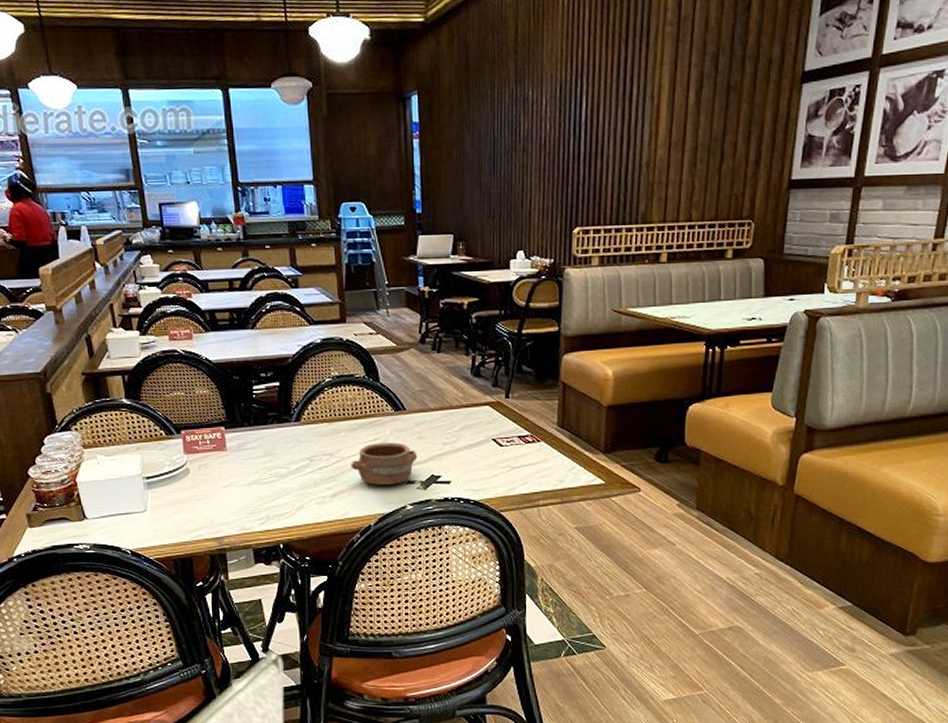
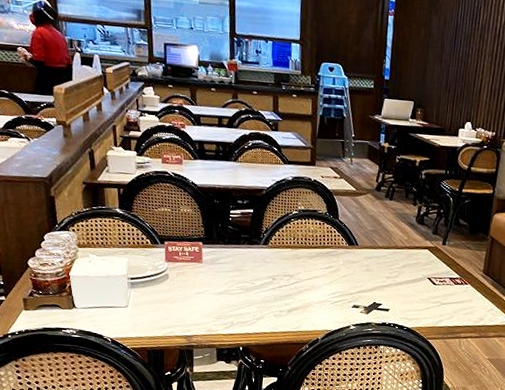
pottery: present [351,442,418,485] -> none [307,270,364,307]

